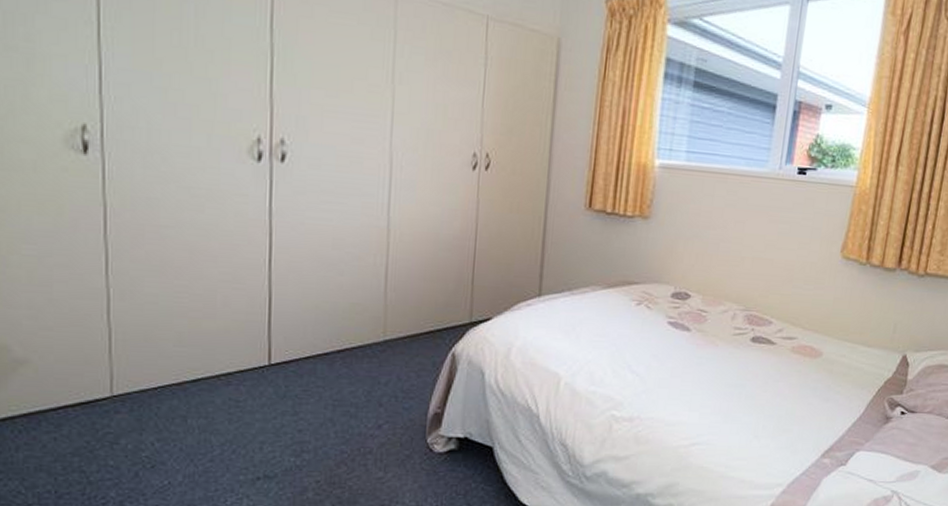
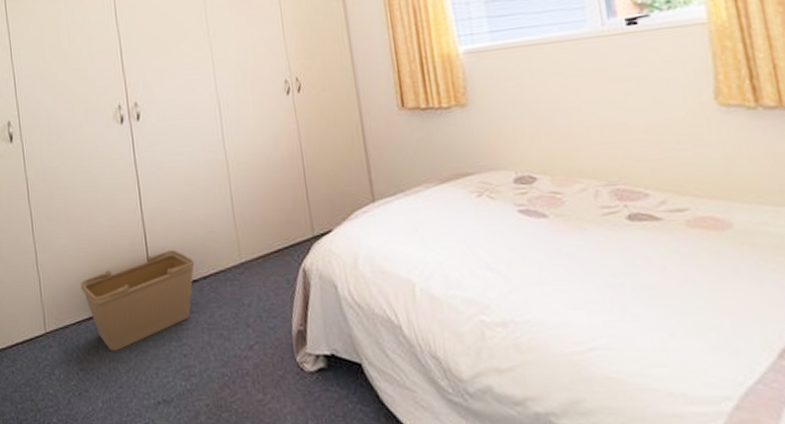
bicycle basket: none [171,317,329,422] -> present [80,249,195,351]

